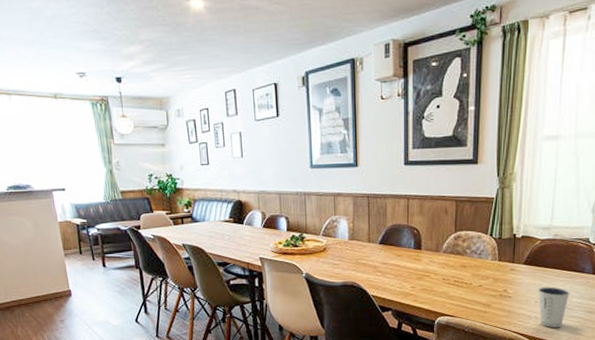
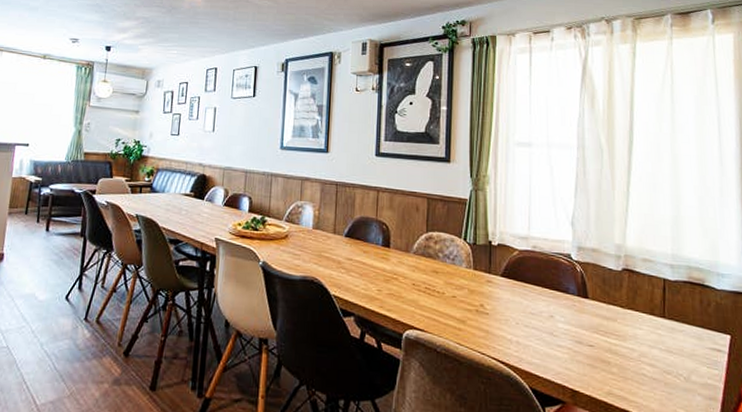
dixie cup: present [538,286,570,328] -> none [518,305,554,358]

